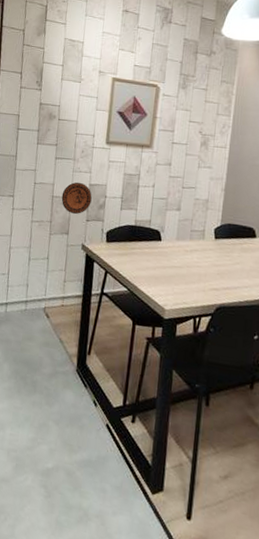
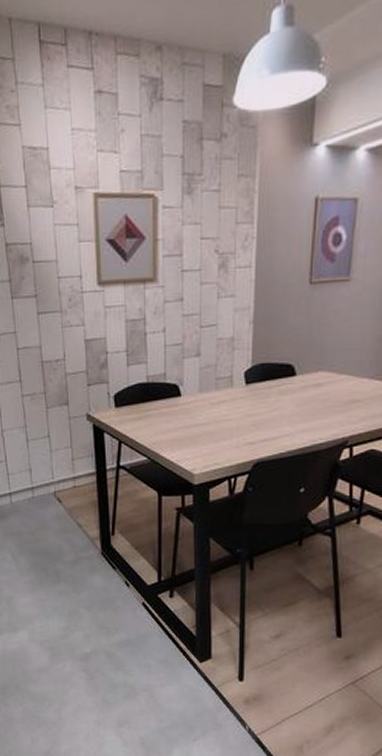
decorative plate: present [61,182,92,215] -> none [53,339,90,380]

